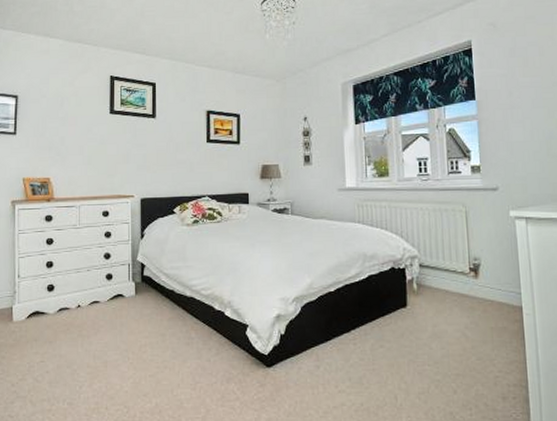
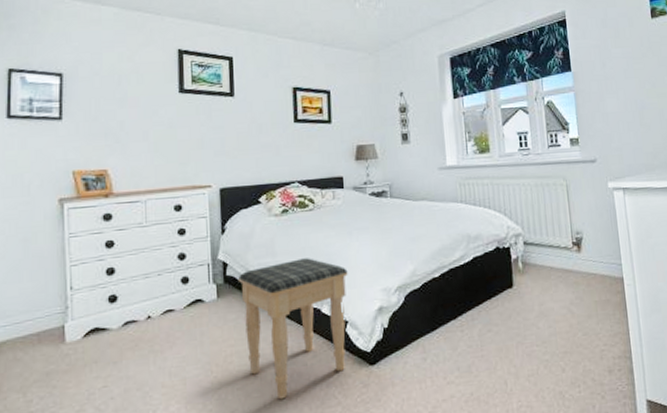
footstool: none [153,265,250,389] -> present [237,258,348,400]

